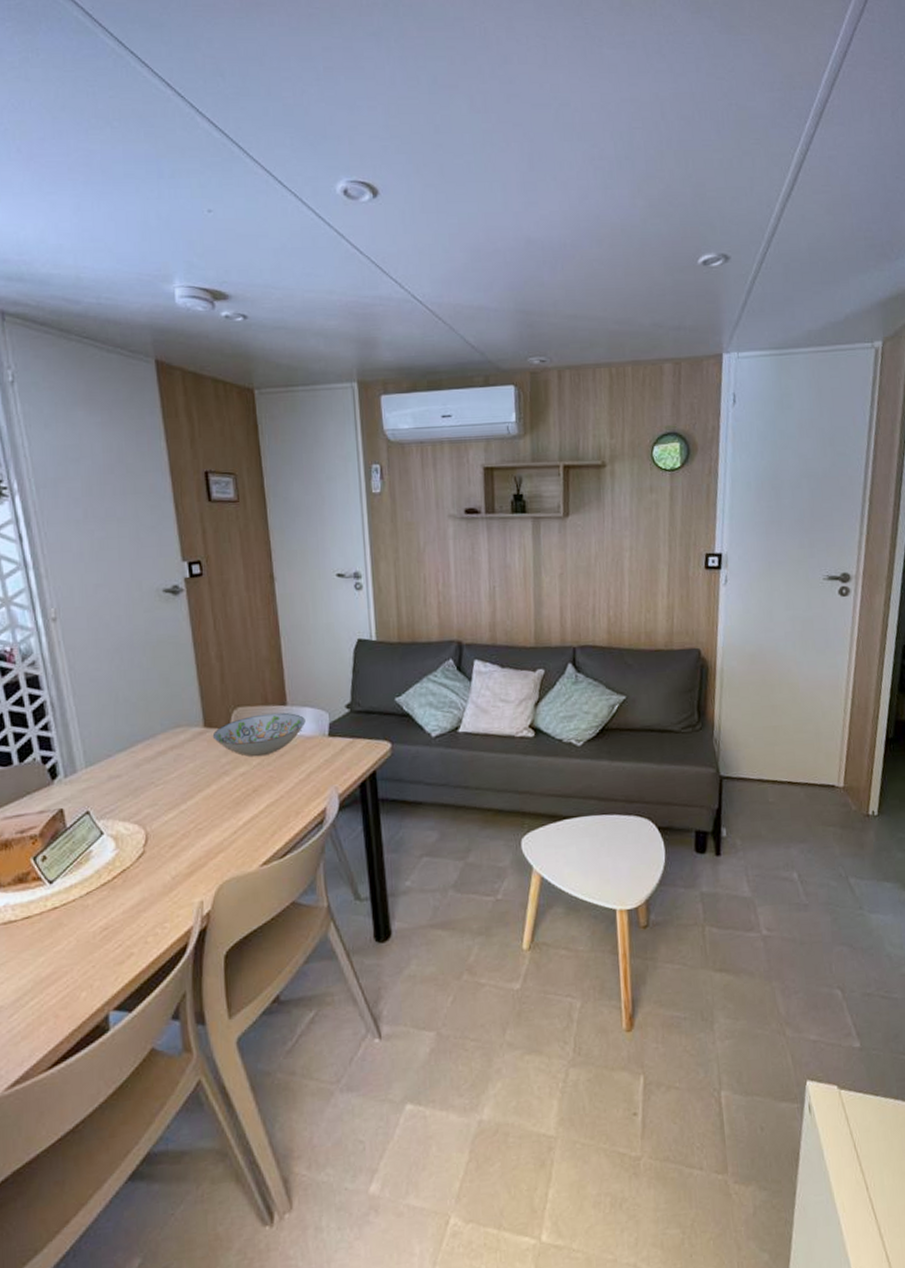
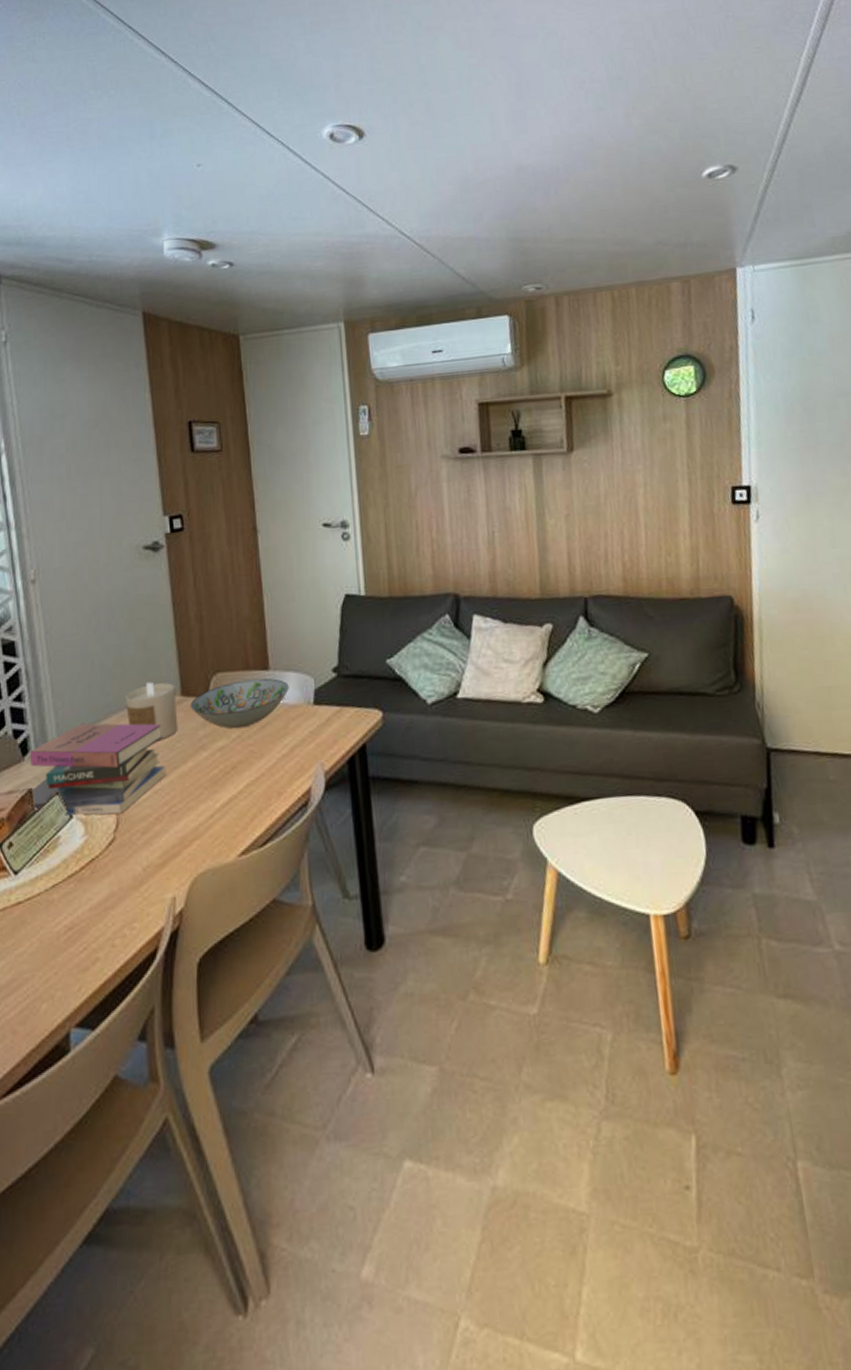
books: none [58,751,191,833] -> present [29,723,166,816]
candle: none [150,714,202,766] -> present [126,682,178,739]

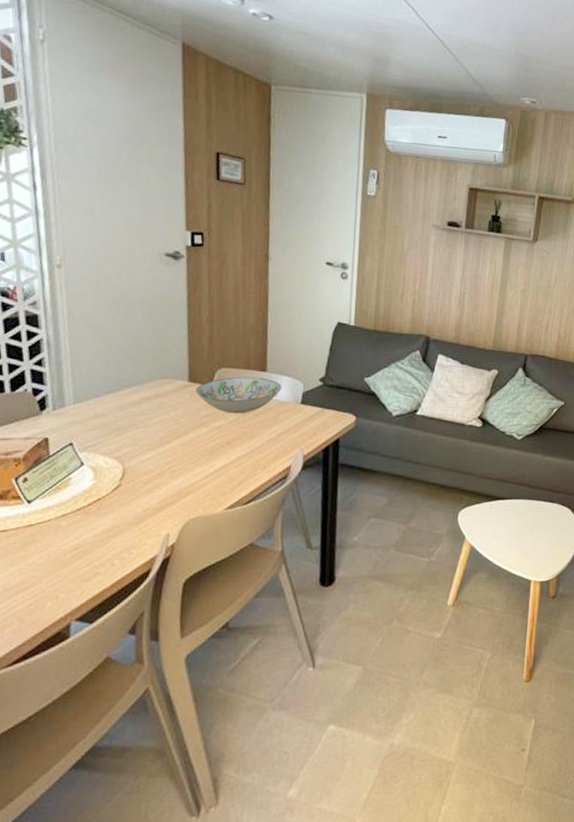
books: present [29,723,166,816] -> none [46,392,170,467]
candle: present [126,682,178,739] -> none [138,366,184,414]

